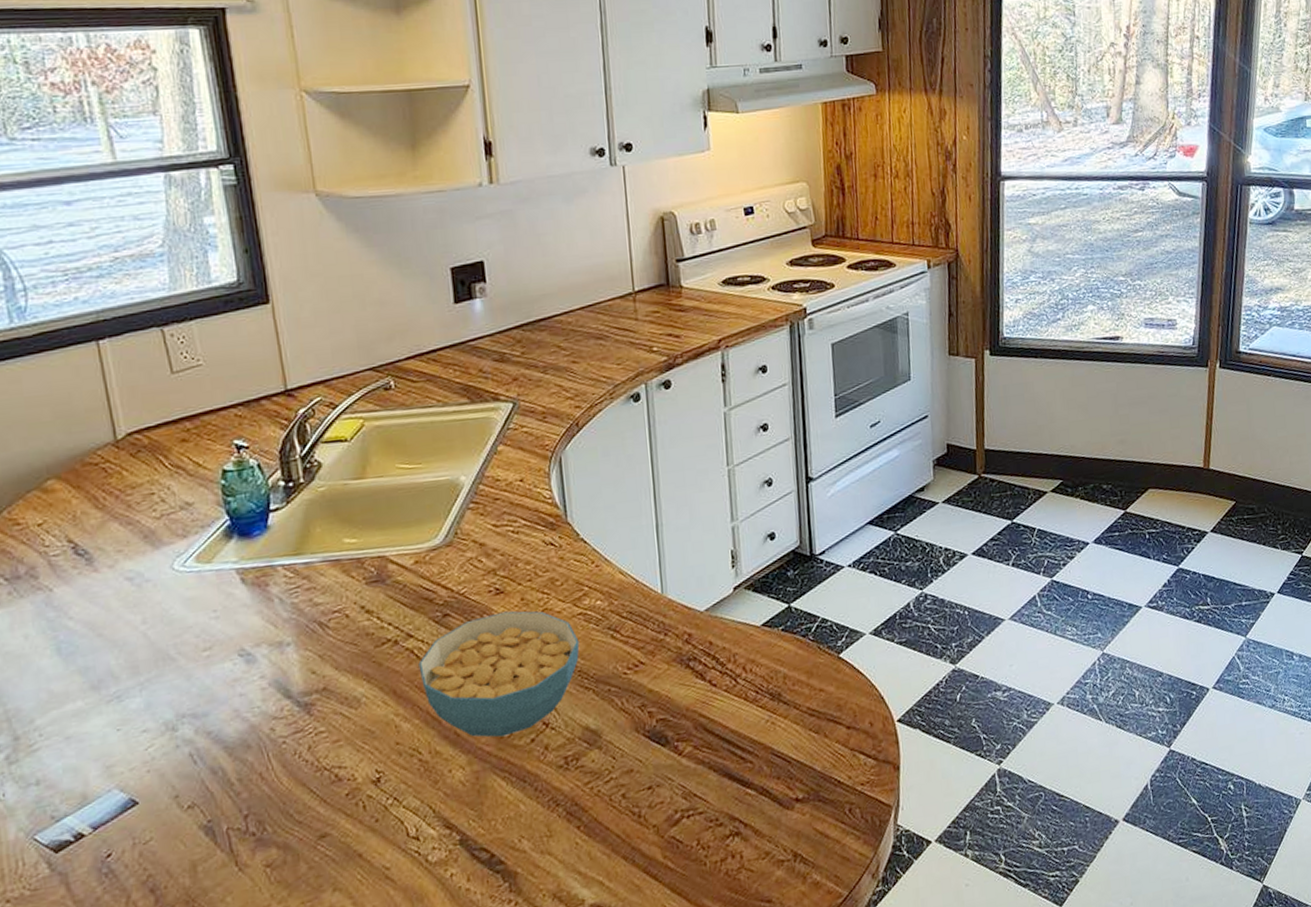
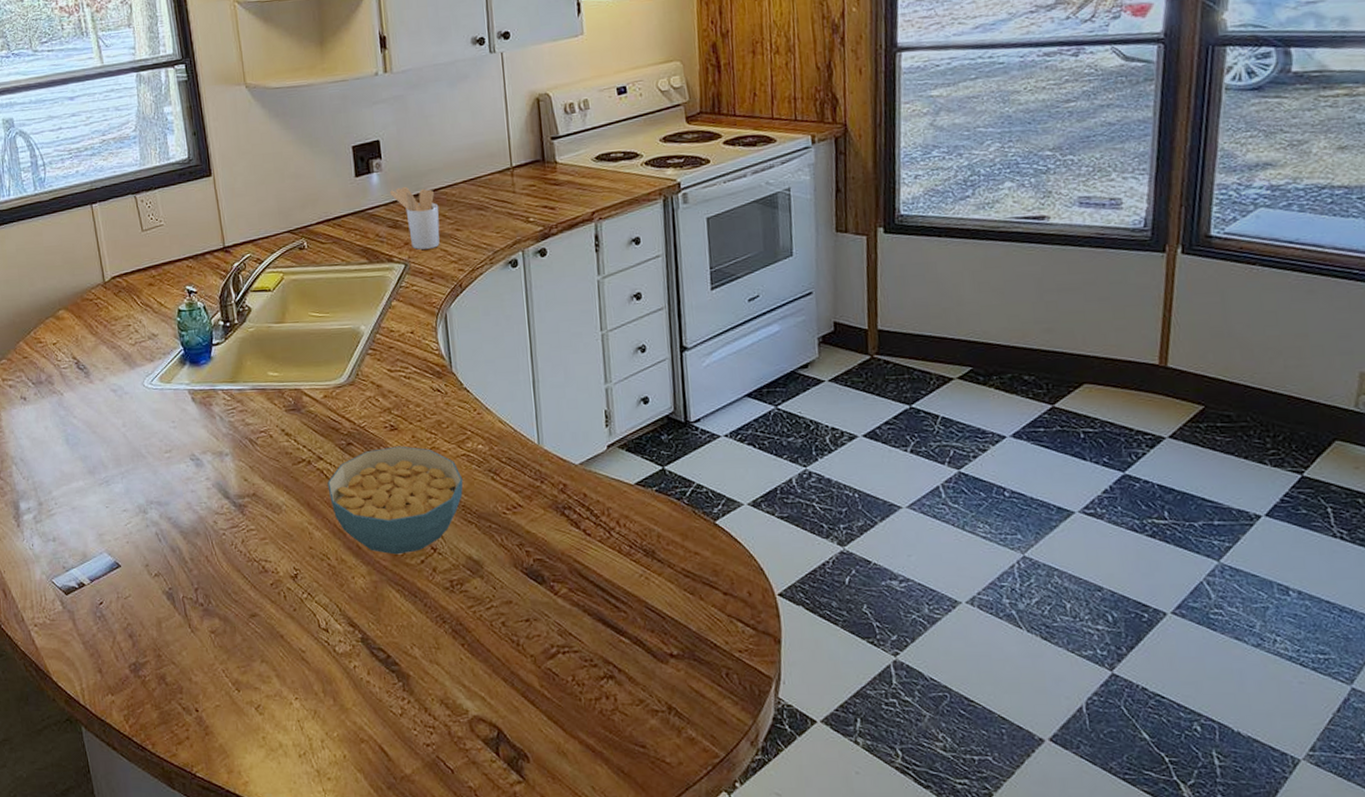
utensil holder: none [495,314,554,386] -> present [389,186,440,250]

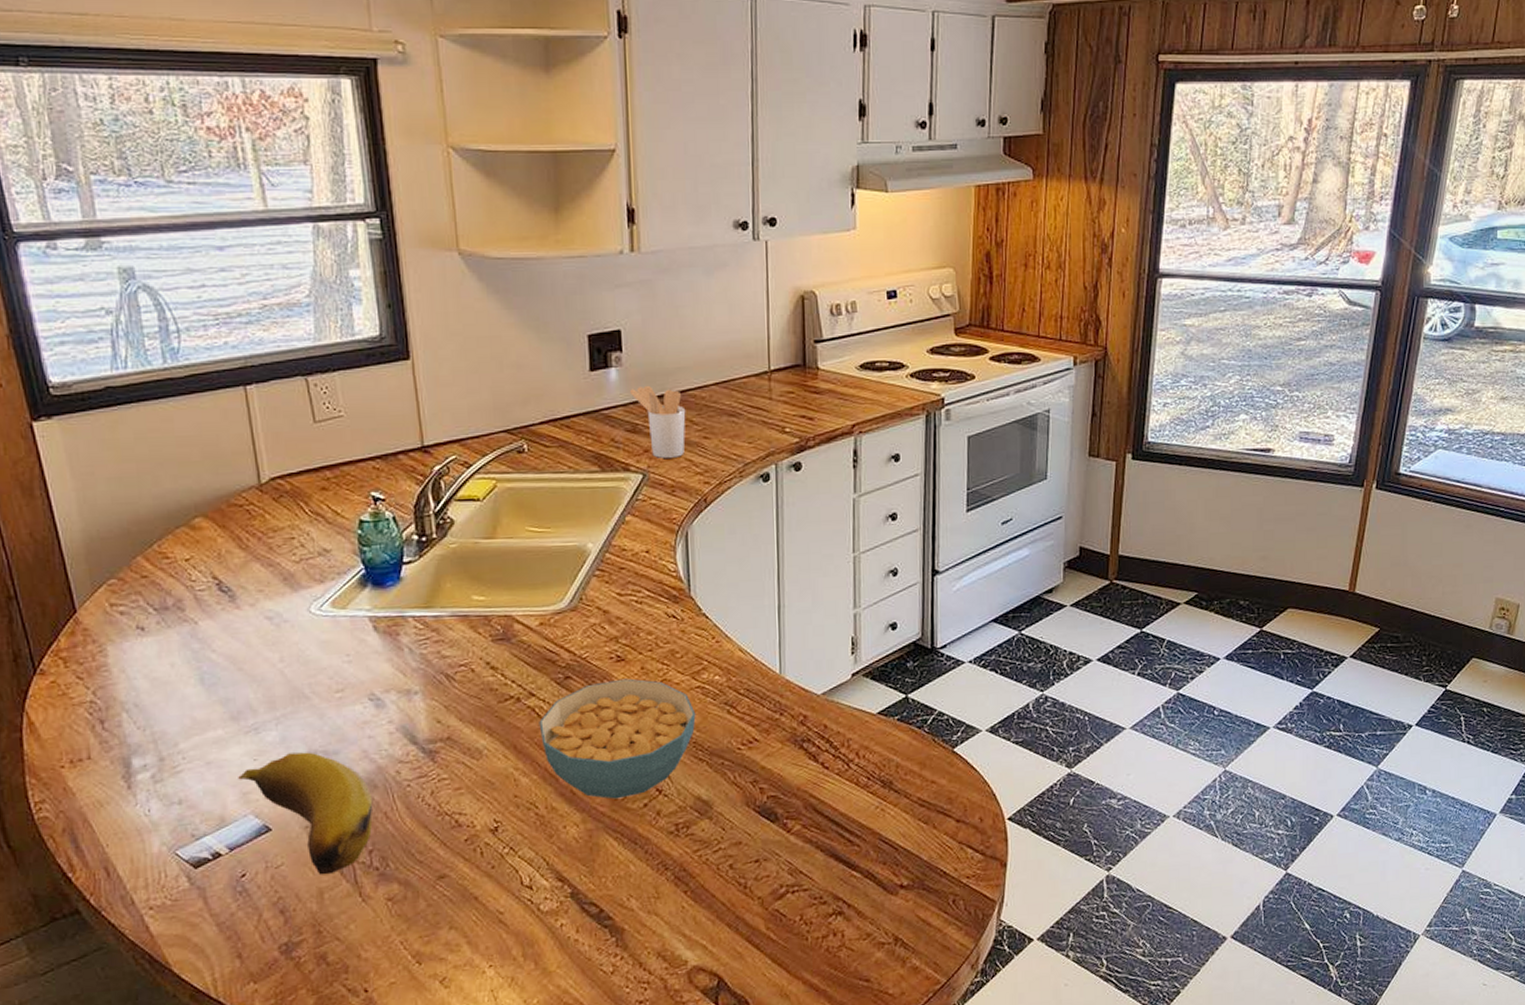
banana: none [95,502,197,607] -> present [238,752,373,875]

